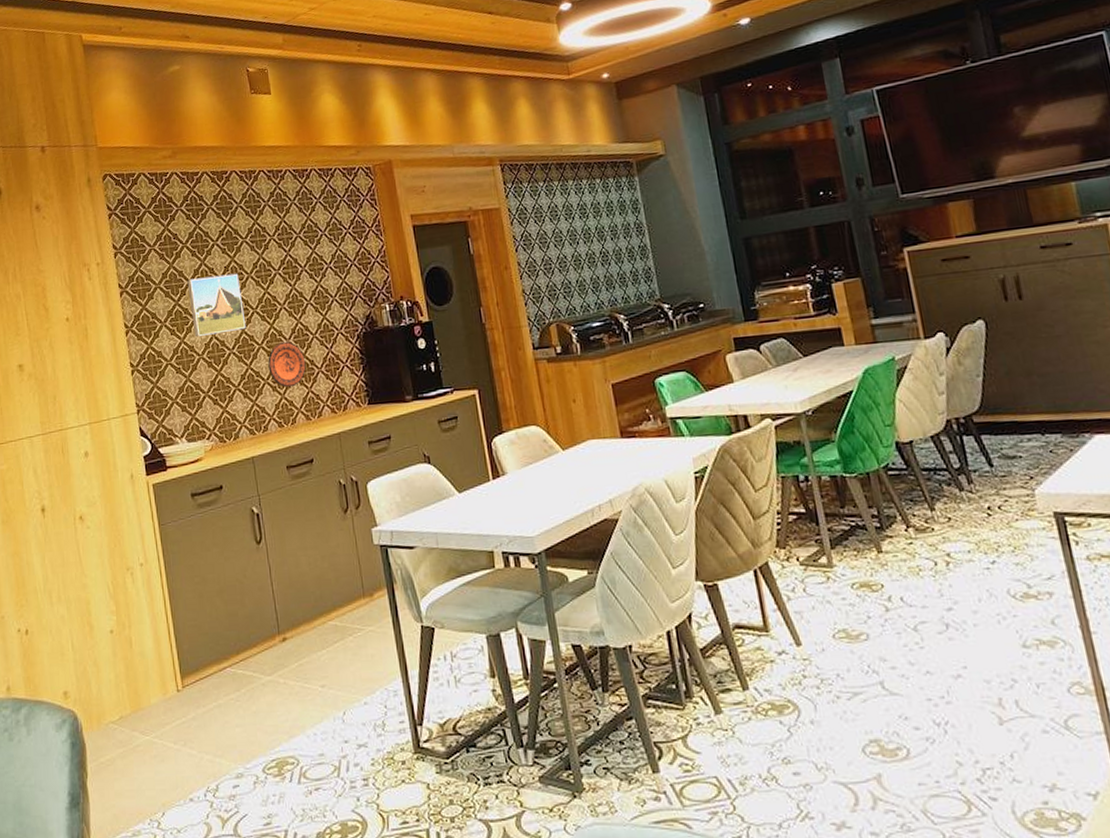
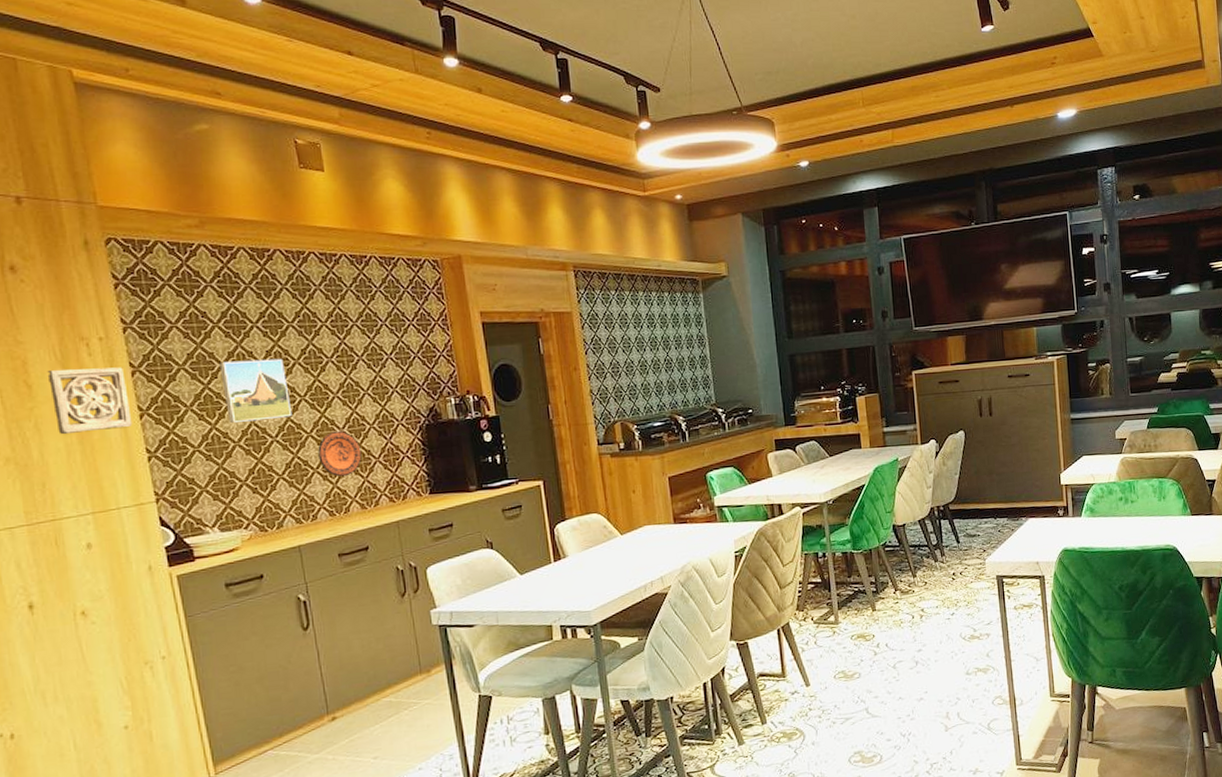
wall ornament: none [59,288,120,352] -> present [47,367,133,435]

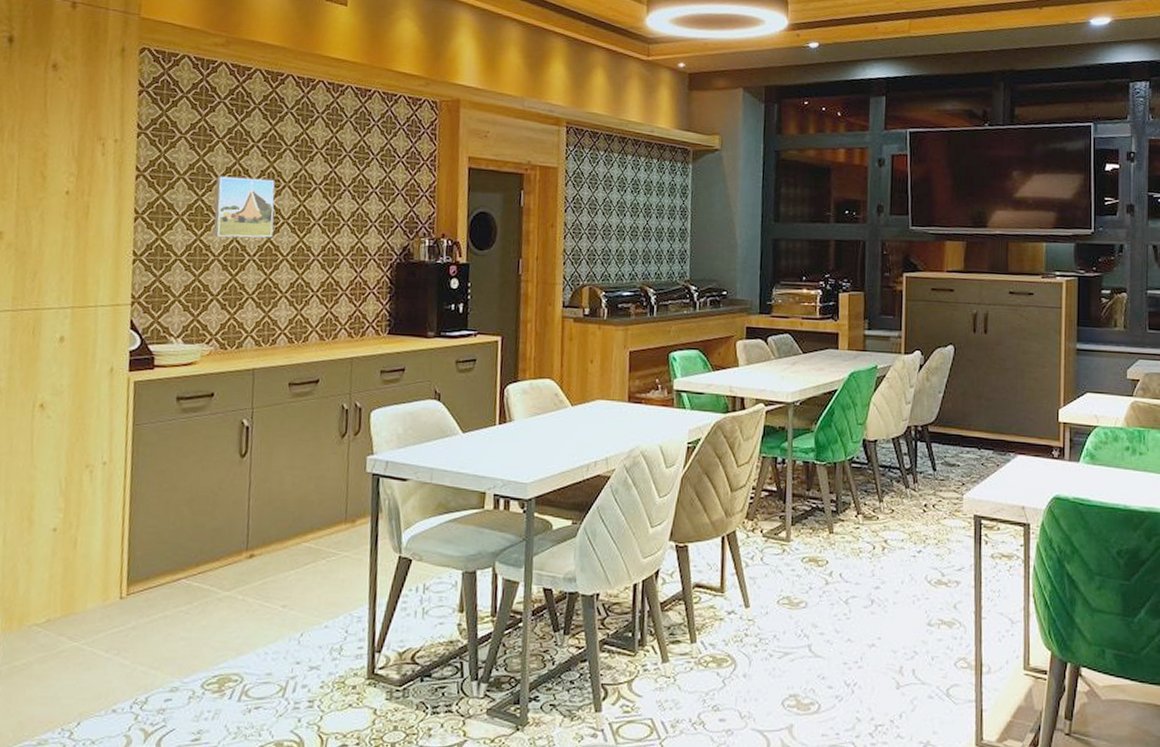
wall ornament: present [47,367,133,435] -> none [59,164,130,229]
decorative plate: present [318,431,362,477] -> none [289,258,331,305]

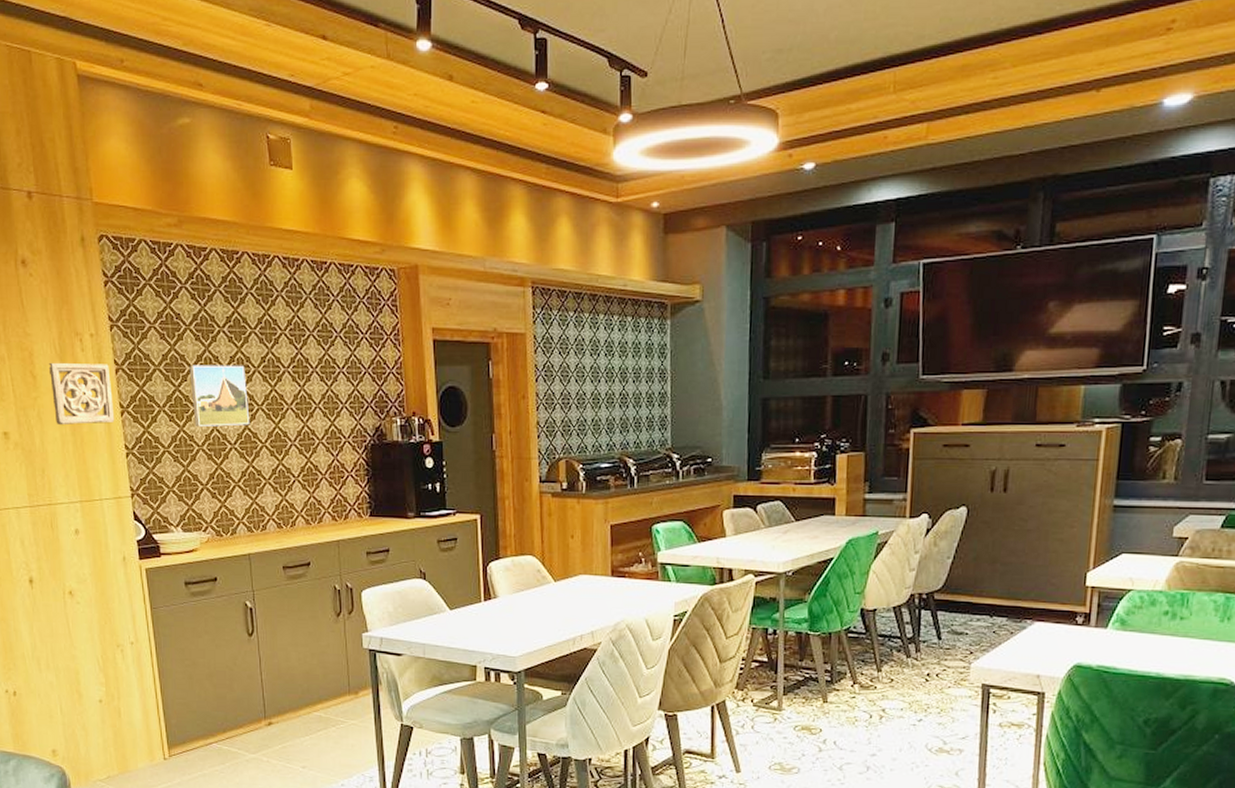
wall ornament: none [59,164,130,229] -> present [48,362,115,426]

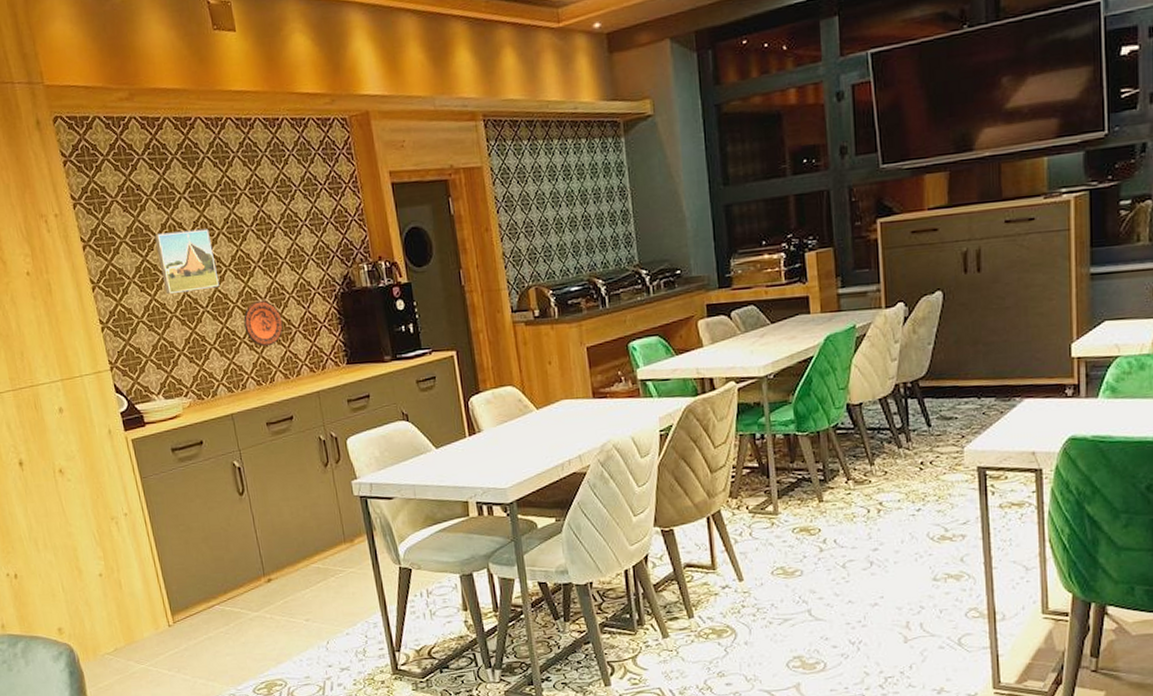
wall ornament: present [48,362,115,426] -> none [16,242,87,308]
decorative plate: none [271,444,310,490] -> present [243,301,283,347]

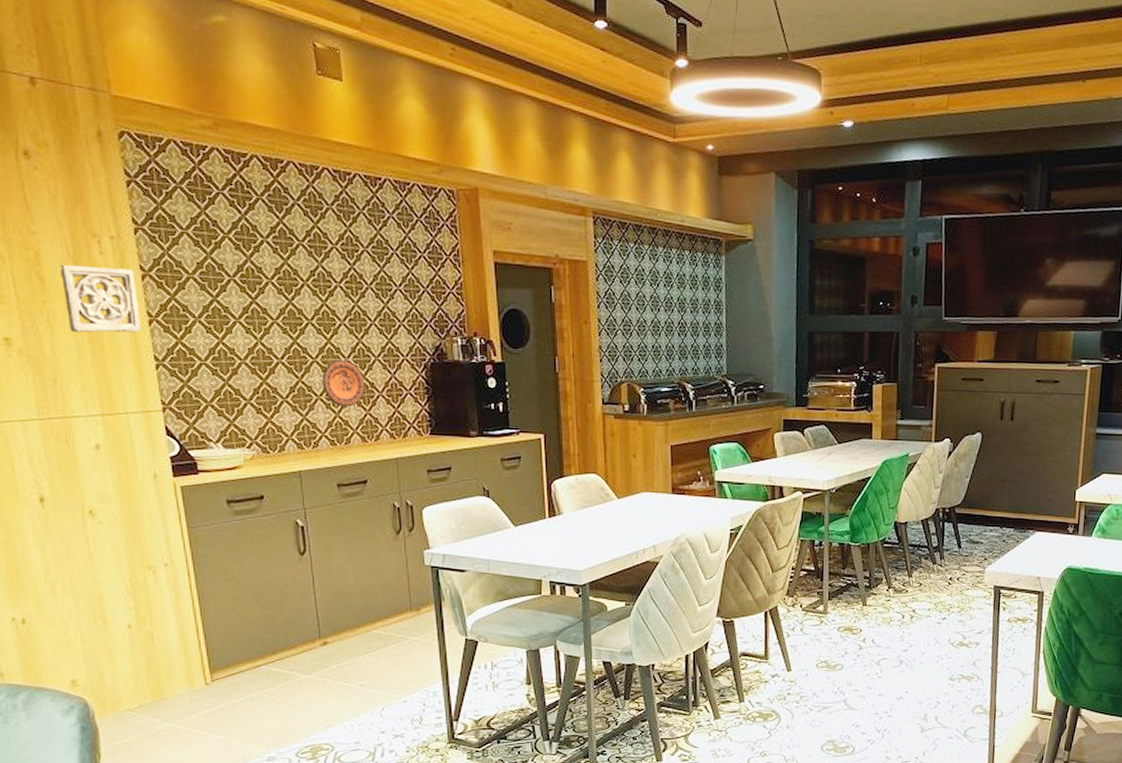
wall ornament: none [16,242,87,308] -> present [59,264,142,333]
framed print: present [154,228,220,295] -> none [228,274,299,340]

